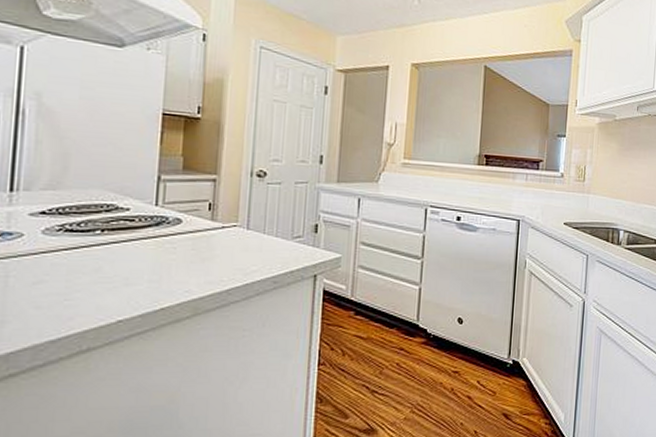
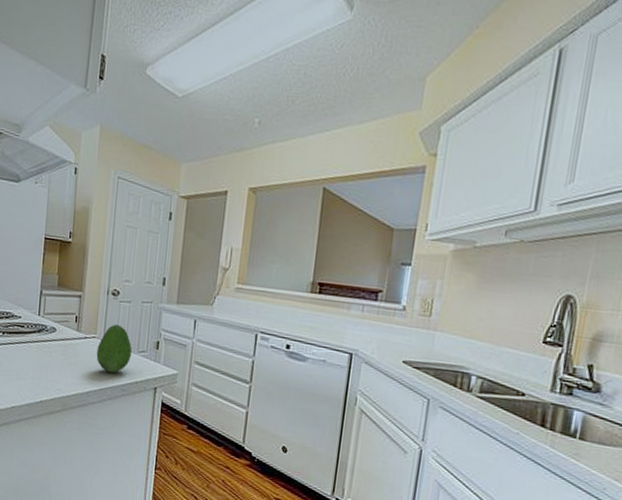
fruit: none [238,209,285,265] -> present [96,324,132,373]

